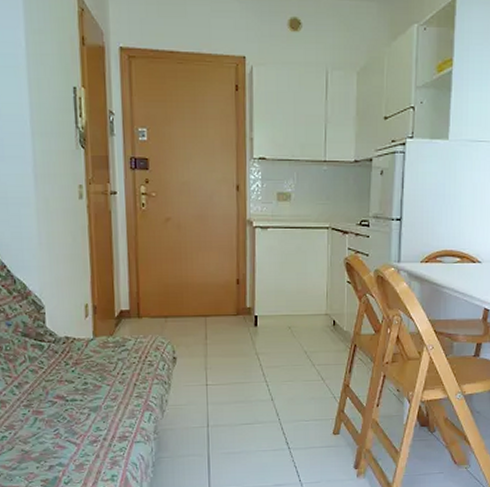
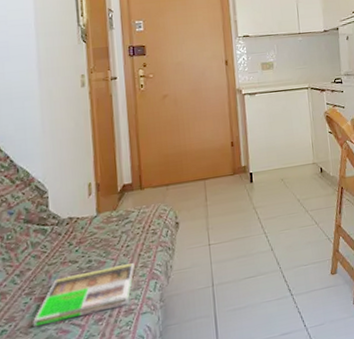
magazine: none [31,392,130,438] -> present [33,263,135,328]

